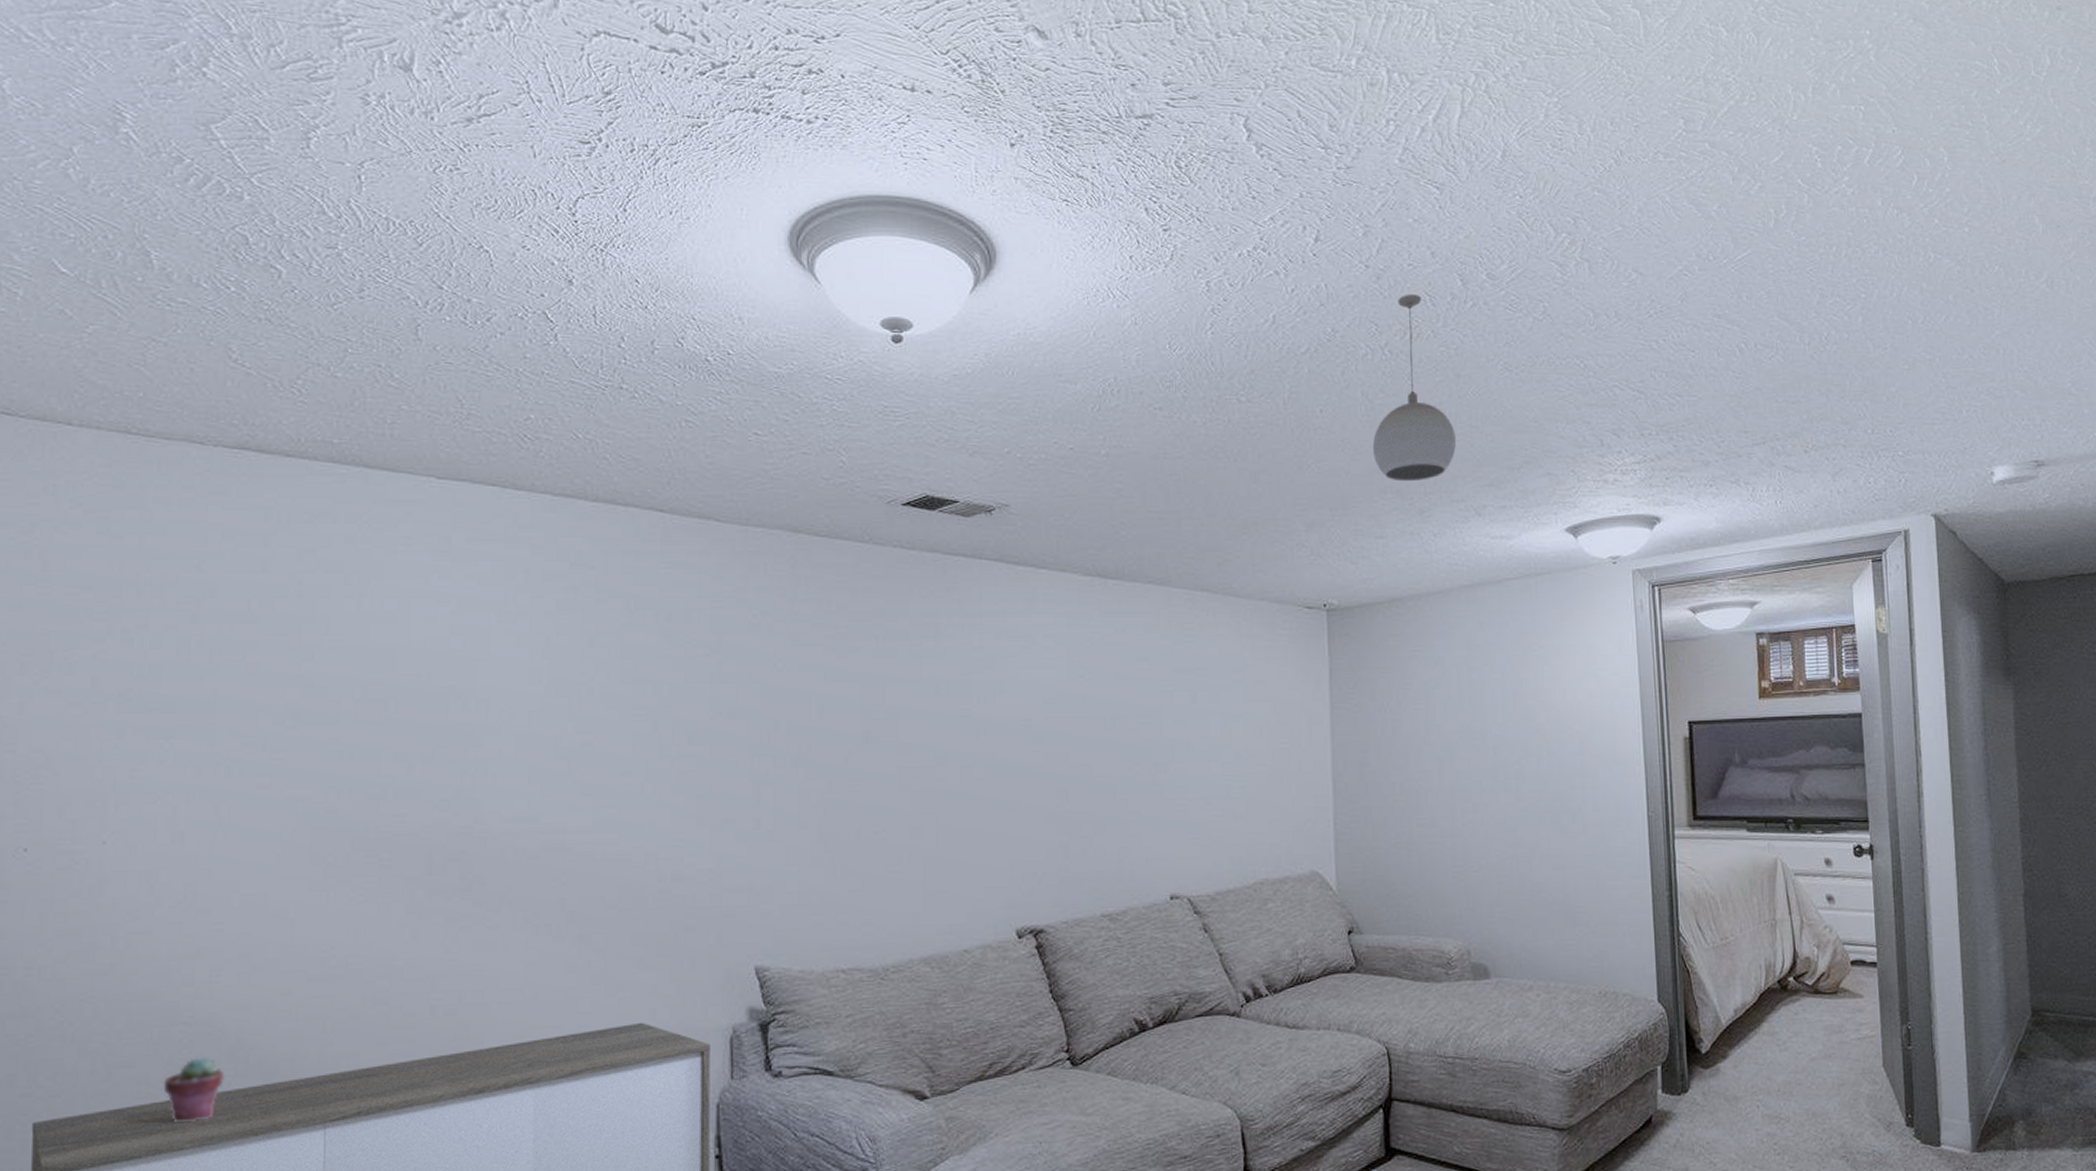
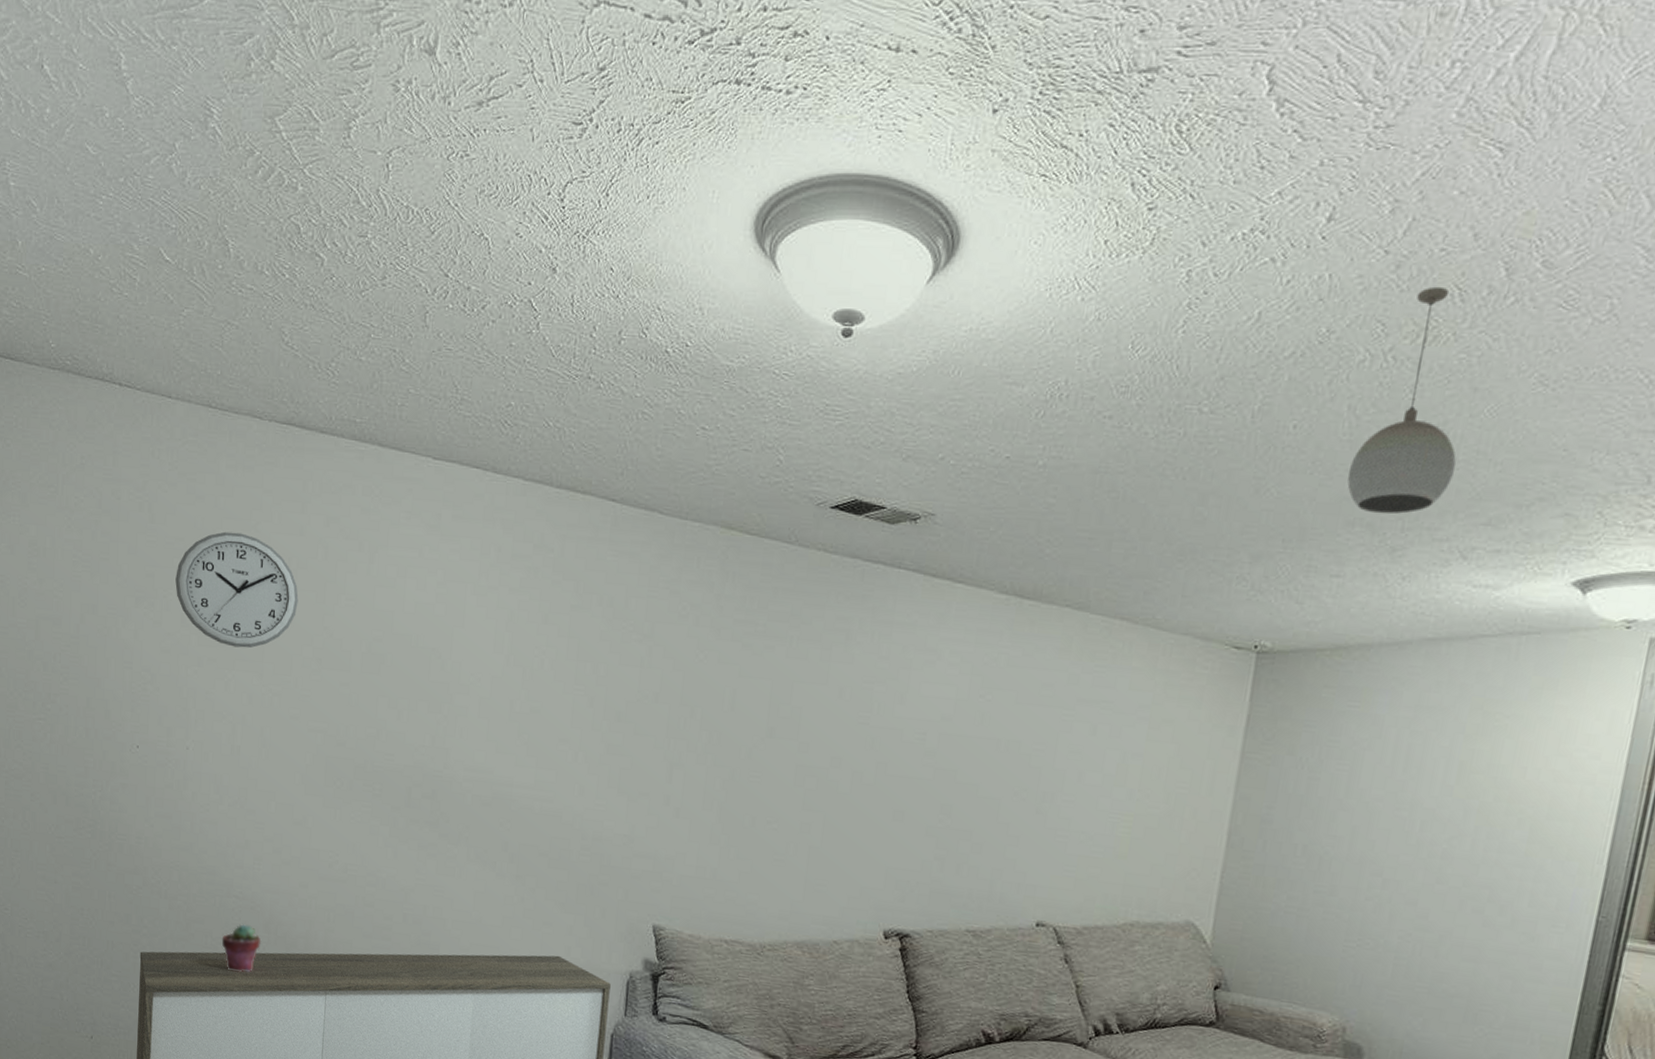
wall clock: none [81,575,264,711] -> present [175,531,299,649]

